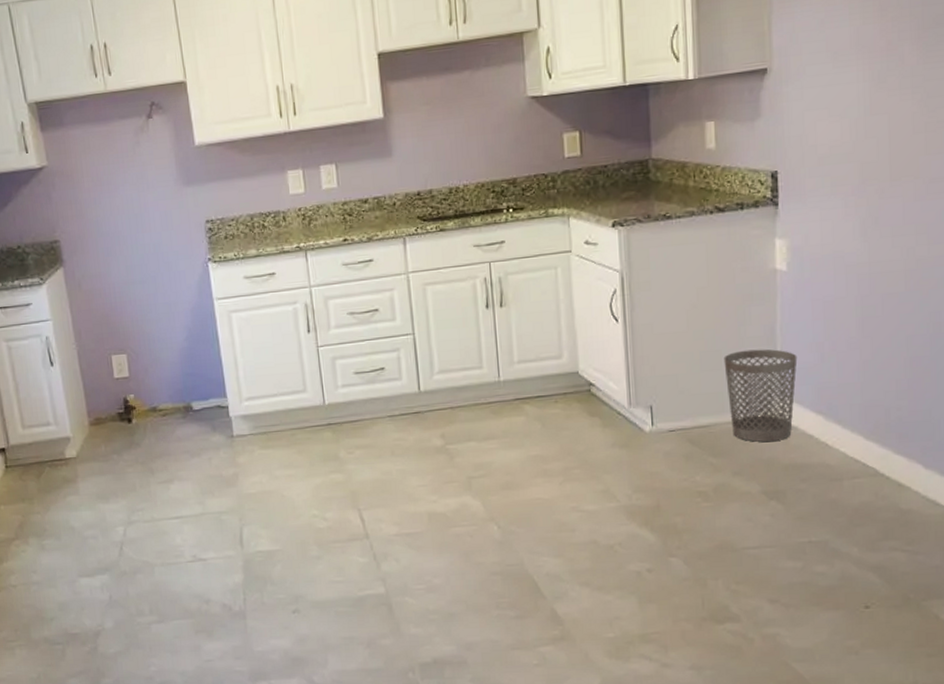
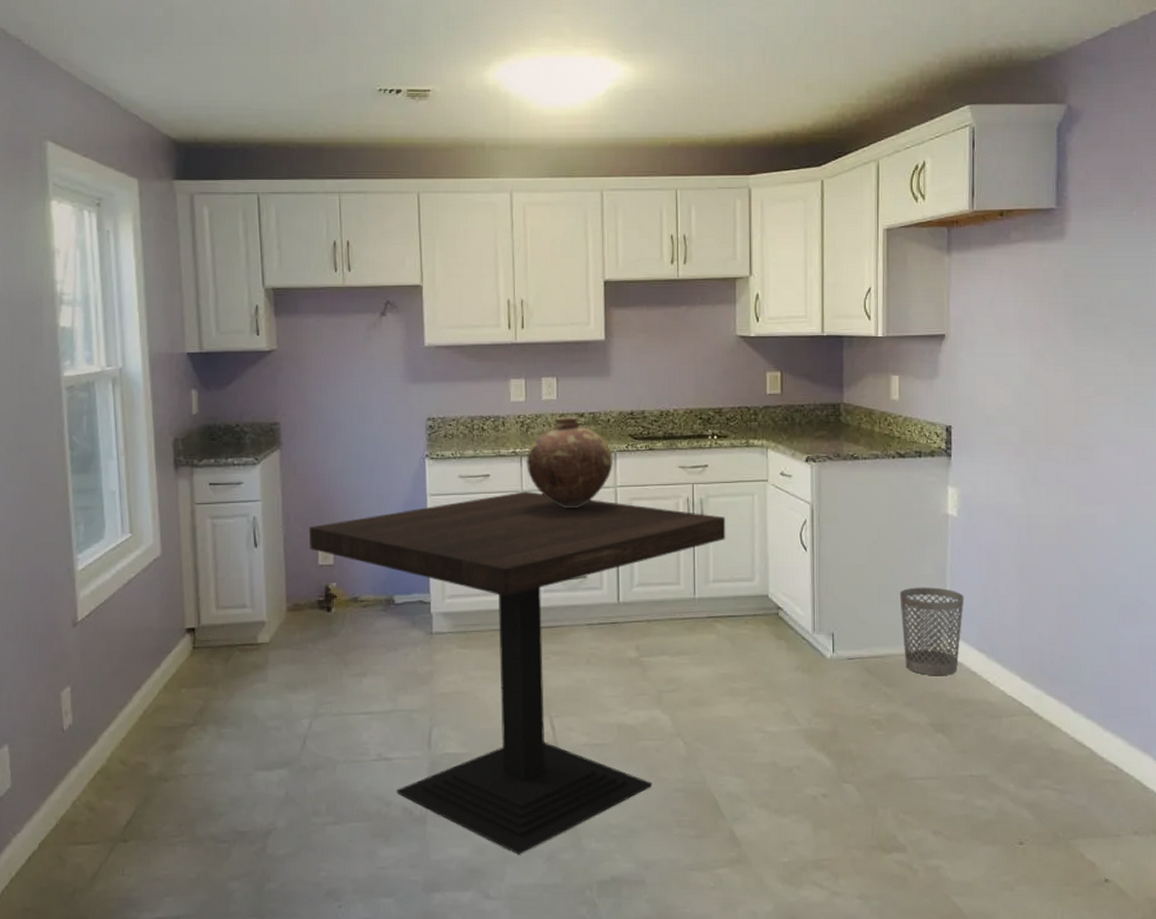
dining table: none [100,286,529,642] -> present [309,491,726,855]
vase: none [311,203,403,301] -> present [527,416,613,509]

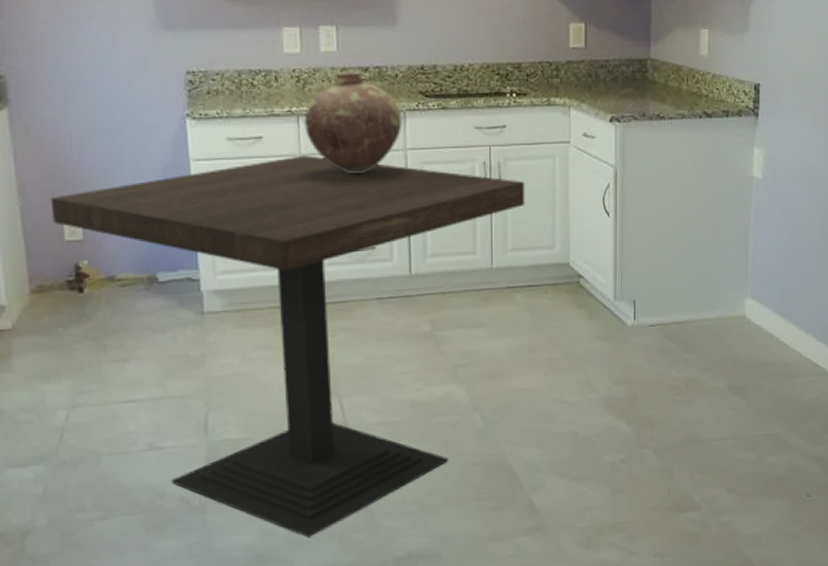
wastebasket: present [899,587,964,676] -> none [702,251,766,340]

